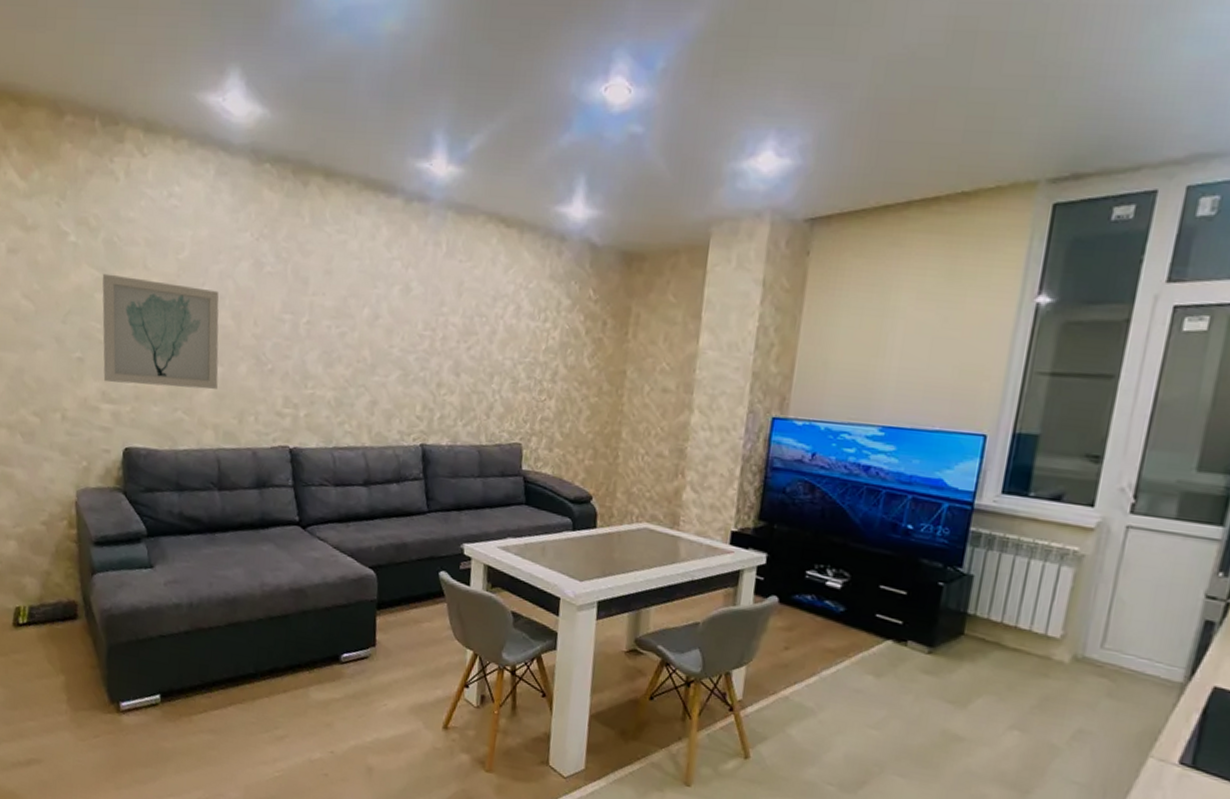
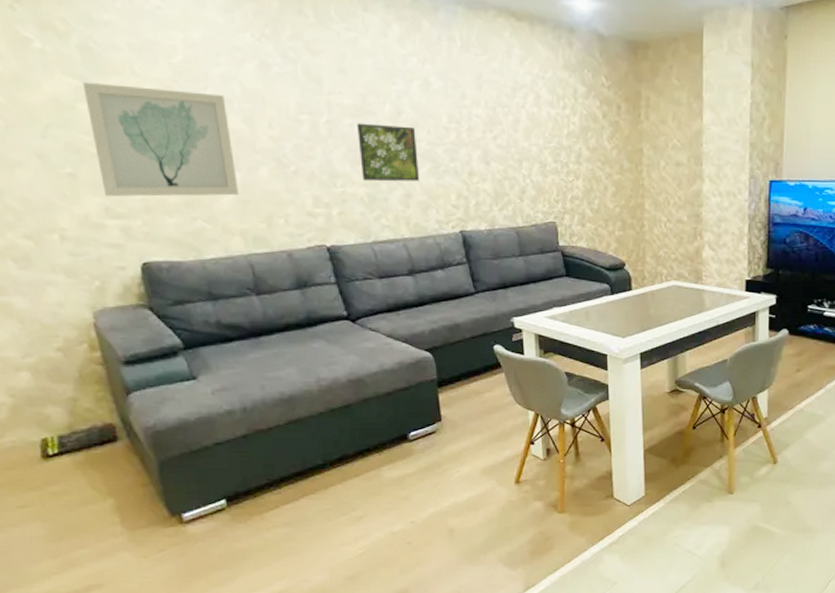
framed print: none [332,325,391,389] -> present [357,123,420,182]

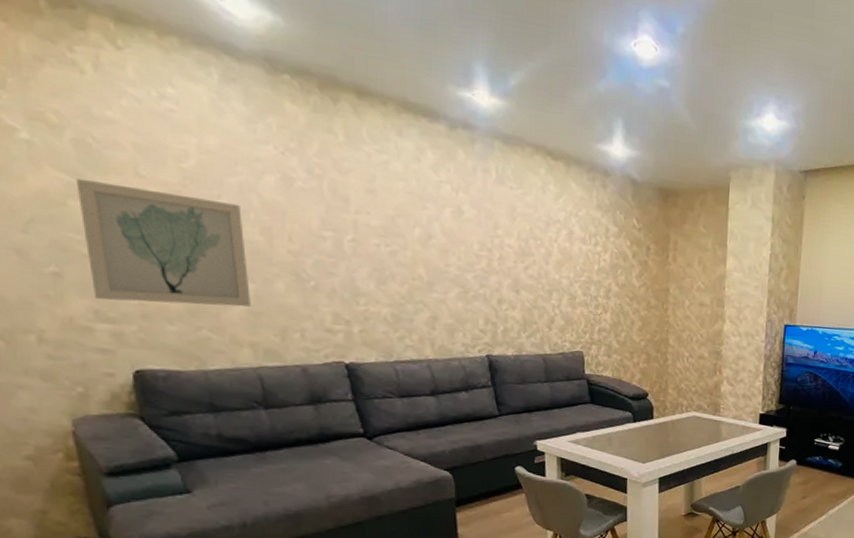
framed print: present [357,123,420,182] -> none [384,244,448,305]

